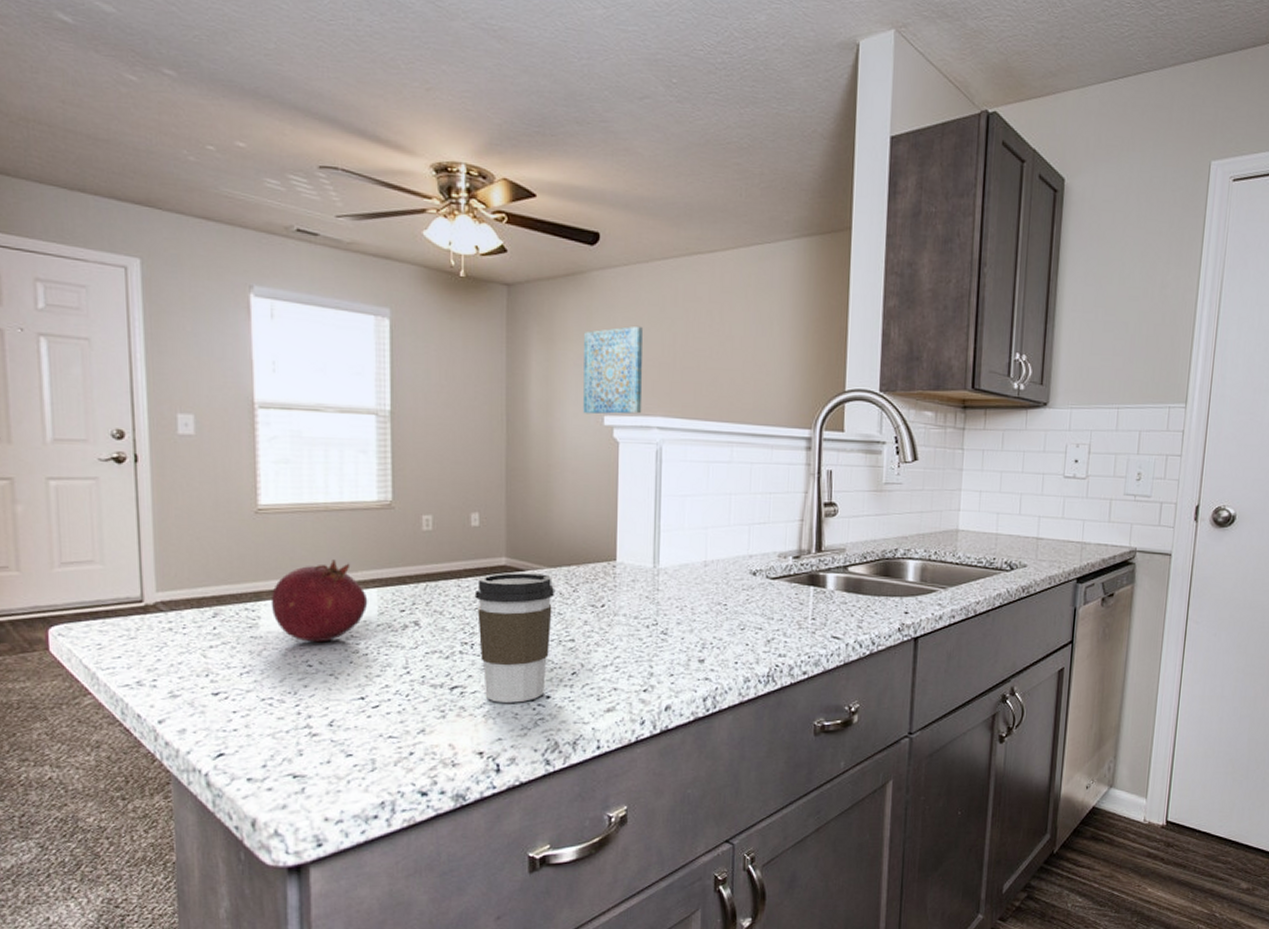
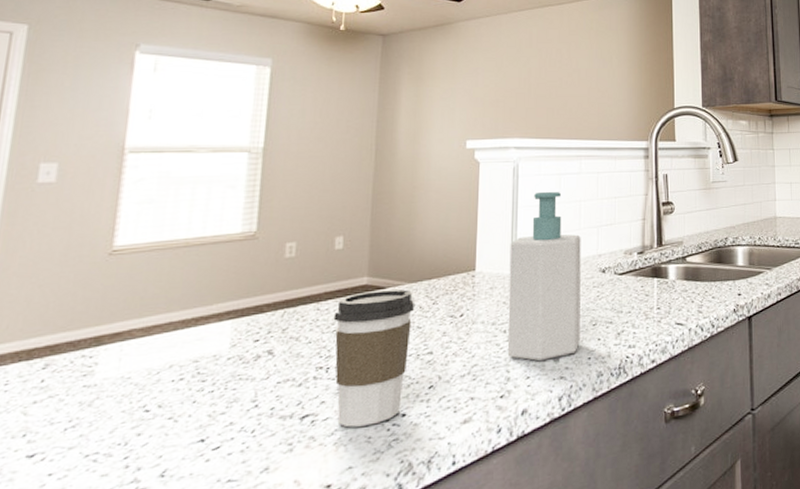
fruit: present [270,559,368,643] -> none [112,295,221,385]
wall art: present [583,325,643,415] -> none [447,64,502,140]
soap bottle: none [651,480,730,661] -> present [508,191,581,362]

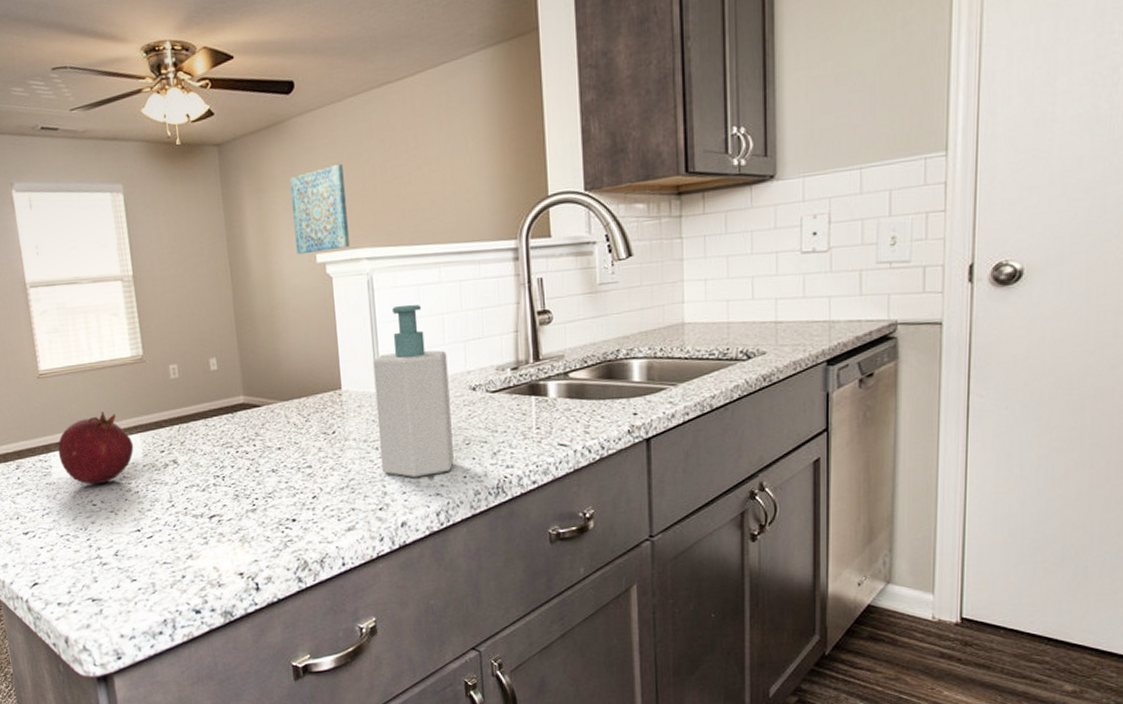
fruit: none [112,295,221,385] -> present [58,411,134,485]
coffee cup: present [333,289,414,428] -> none [220,408,291,528]
wall art: none [447,64,502,140] -> present [290,163,351,255]

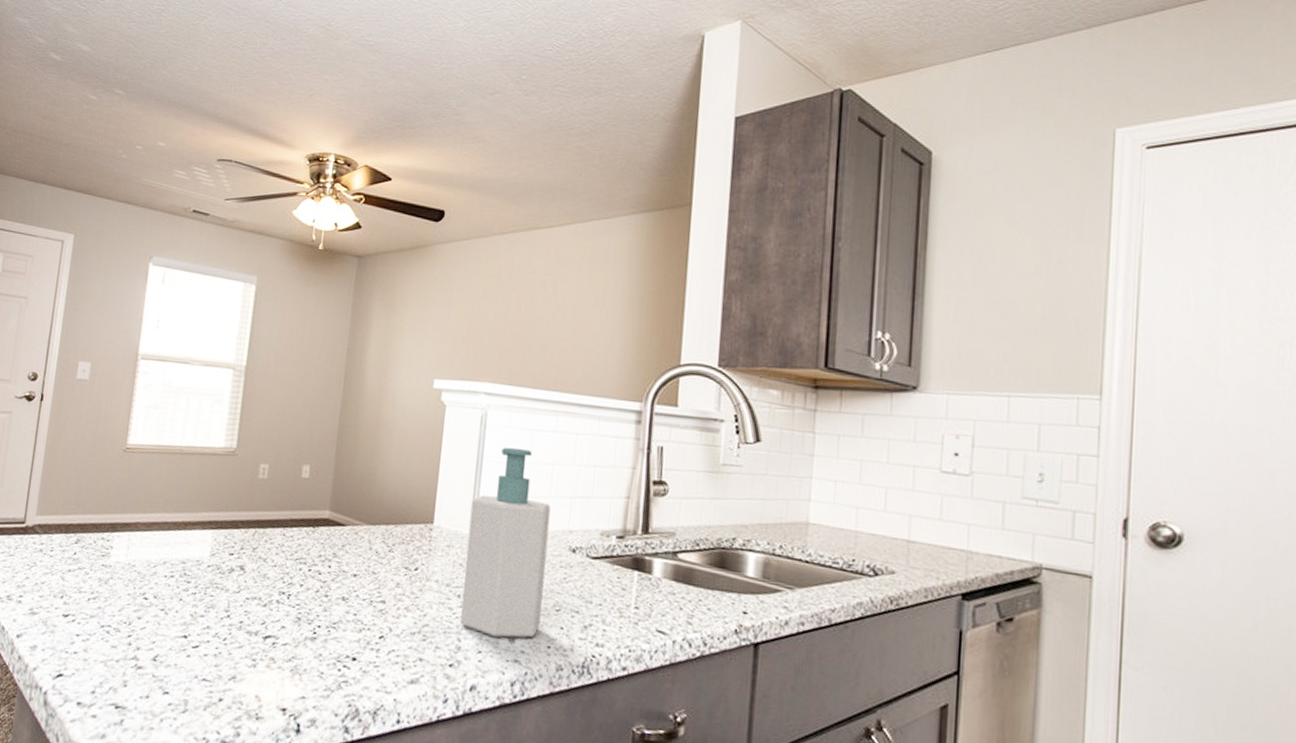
fruit: present [58,411,134,485] -> none [123,499,204,577]
wall art: present [290,163,351,255] -> none [415,295,477,379]

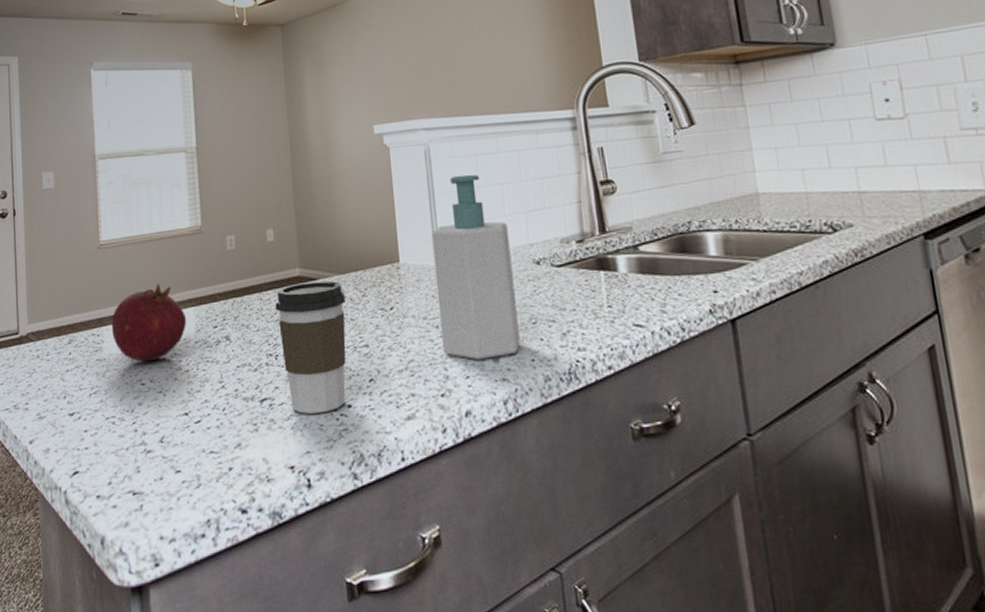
fruit: none [123,499,204,577] -> present [111,284,187,362]
coffee cup: none [295,525,371,661] -> present [275,281,346,414]

